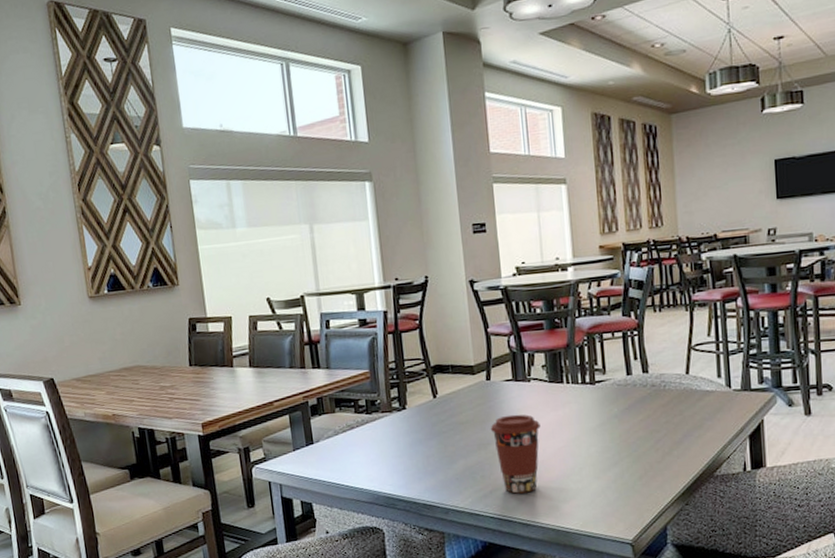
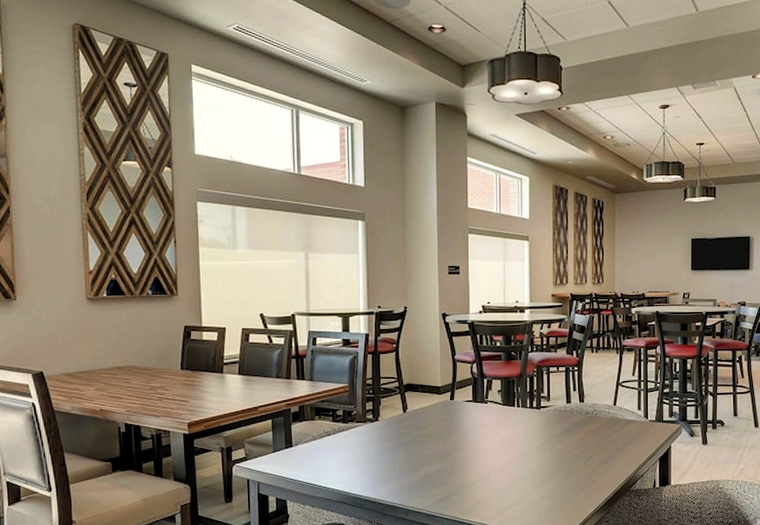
coffee cup: present [490,414,541,494] -> none [450,430,493,499]

